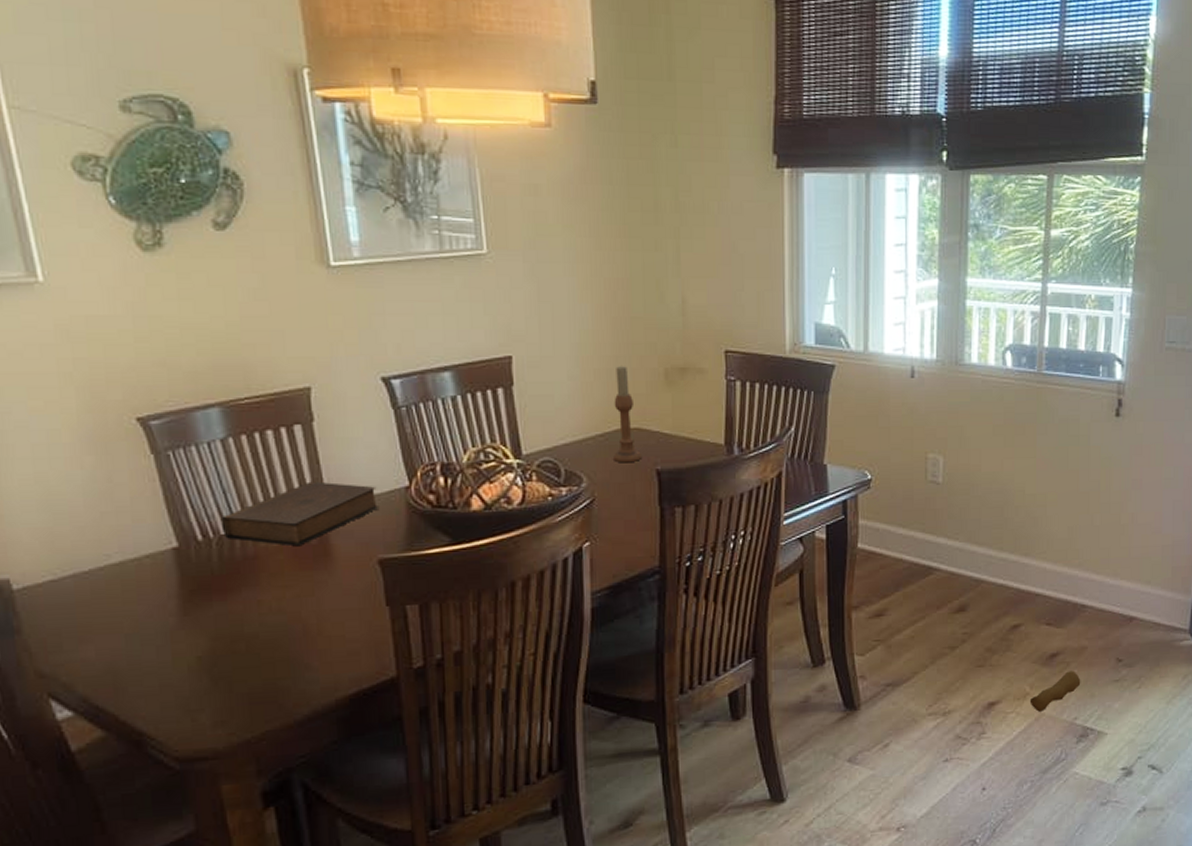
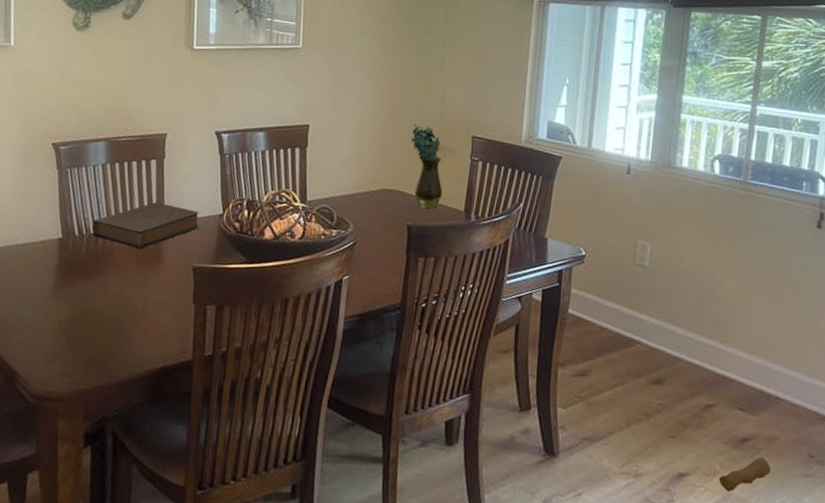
candlestick: present [614,365,641,463] -> none [375,139,397,217]
vase: none [648,341,696,446] -> present [410,123,443,209]

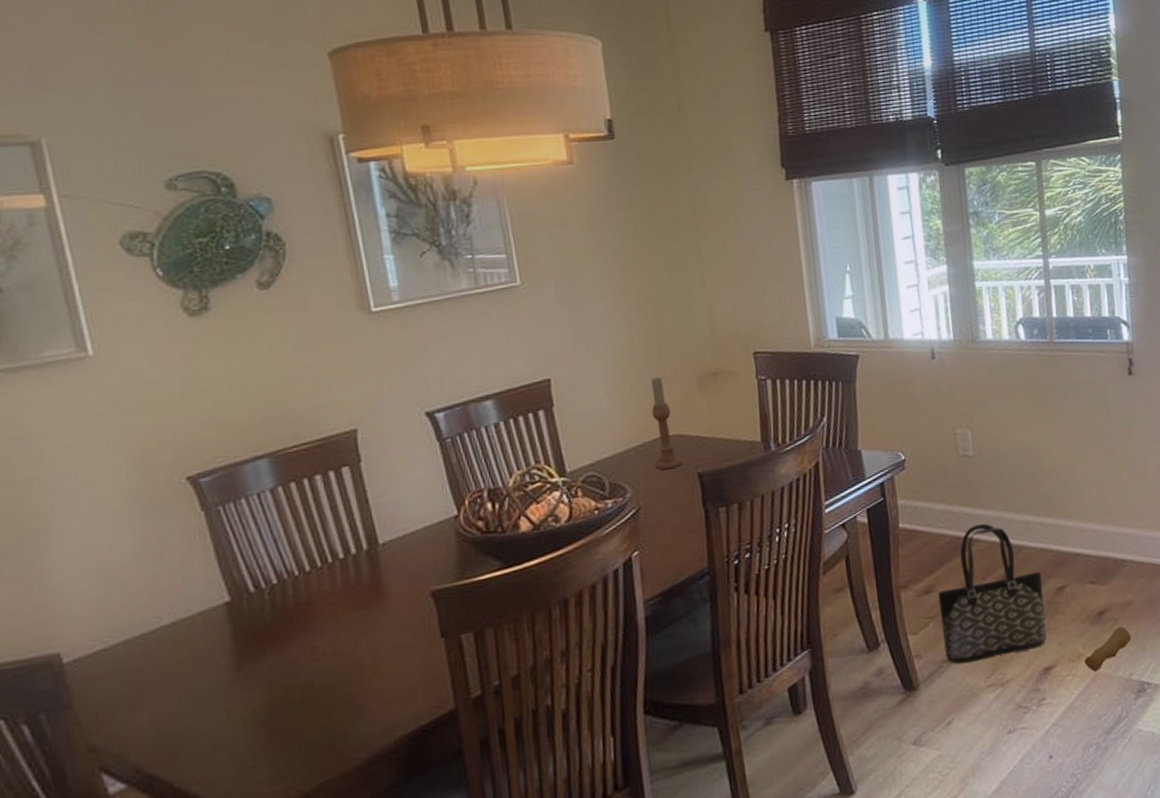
book: present [91,202,200,249] -> none [272,519,430,588]
candlestick: none [375,139,397,217] -> present [651,376,682,471]
vase: present [410,123,443,209] -> none [681,350,733,449]
tote bag: none [588,328,693,453] -> present [938,523,1047,664]

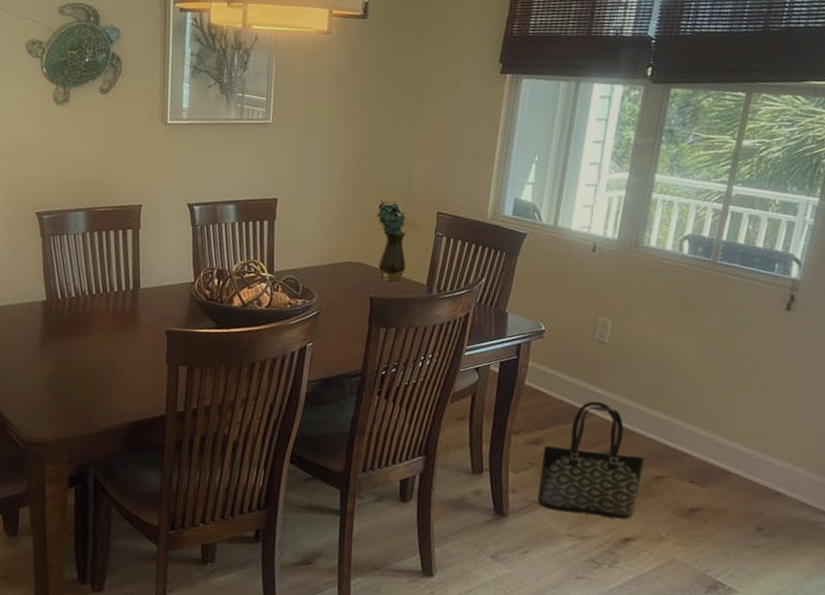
candlestick: present [651,376,682,471] -> none [339,214,361,289]
vase: none [681,350,733,449] -> present [376,198,406,282]
dog toy: present [1084,626,1132,672] -> none [664,527,718,557]

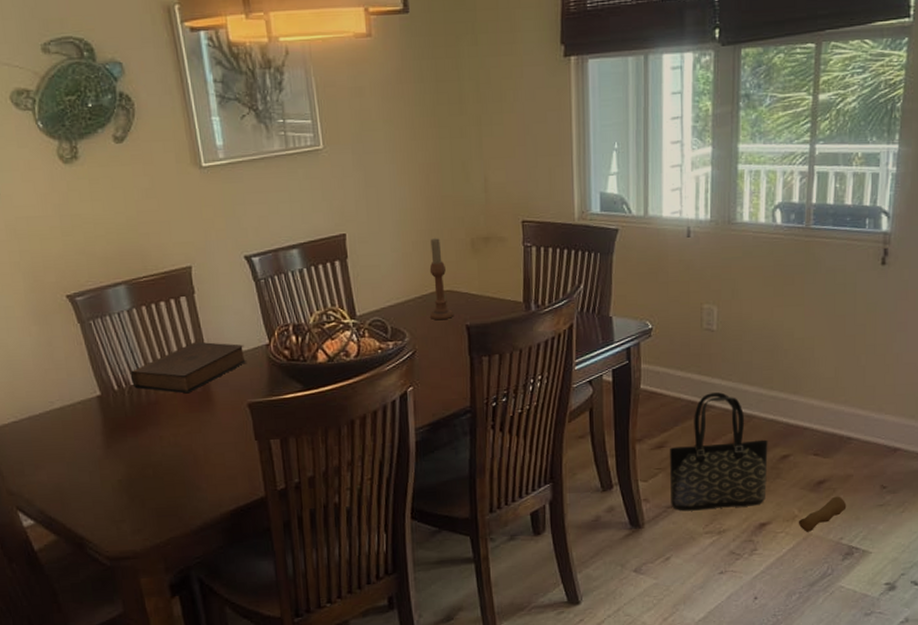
book: none [73,269,173,313] -> present [130,341,247,394]
candlestick: none [339,214,361,289] -> present [429,237,453,321]
vase: present [376,198,406,282] -> none [457,215,499,305]
dog toy: none [664,527,718,557] -> present [798,496,847,532]

